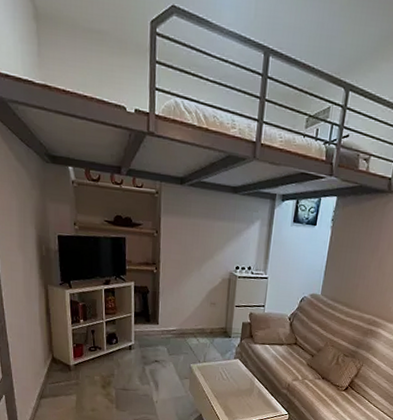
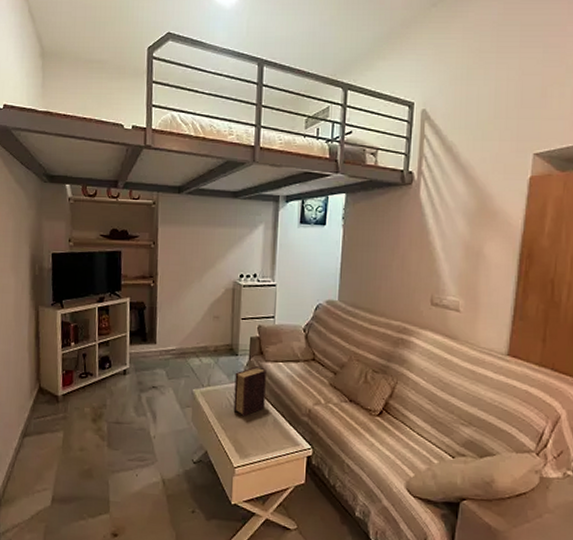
diary: none [225,347,255,388] -> present [233,366,266,417]

